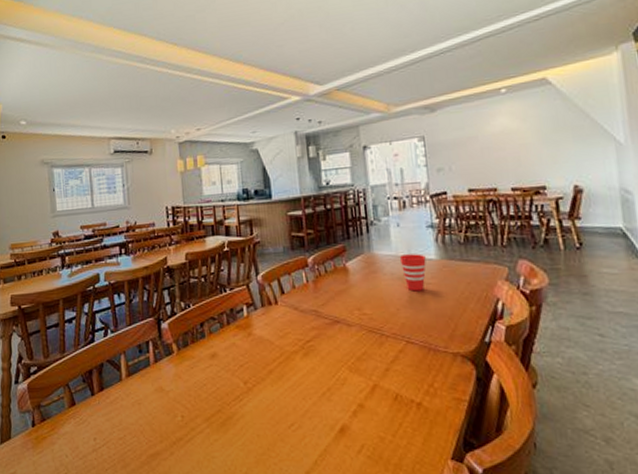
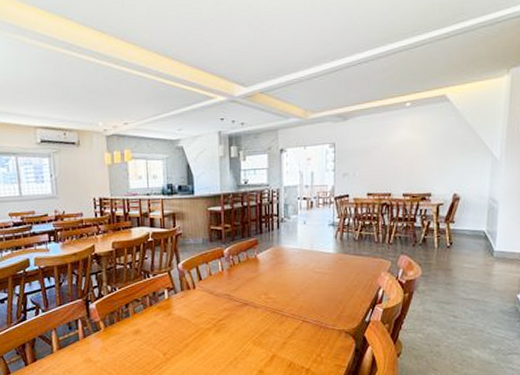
cup: present [399,253,426,292] -> none [303,248,325,280]

